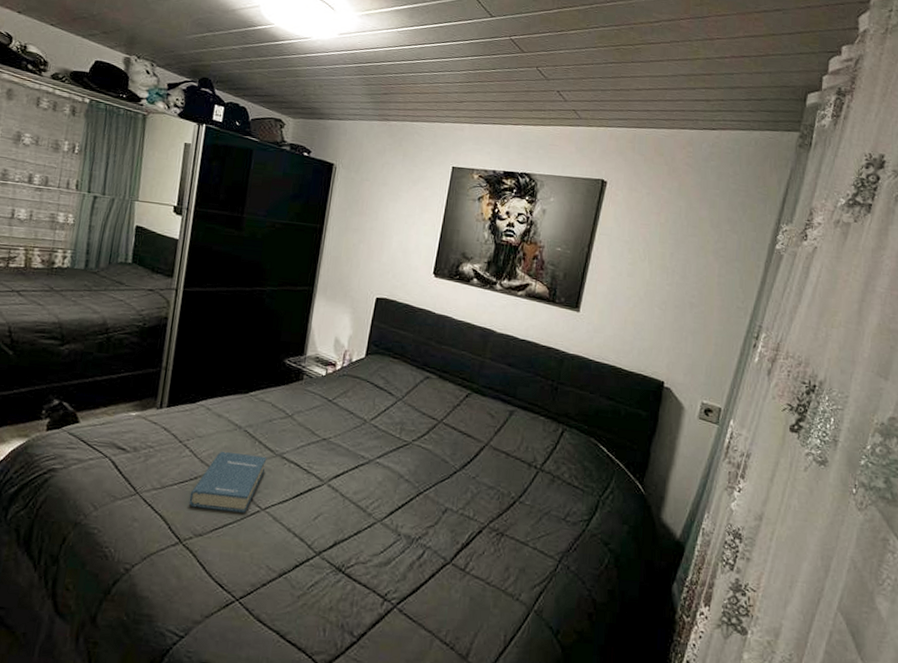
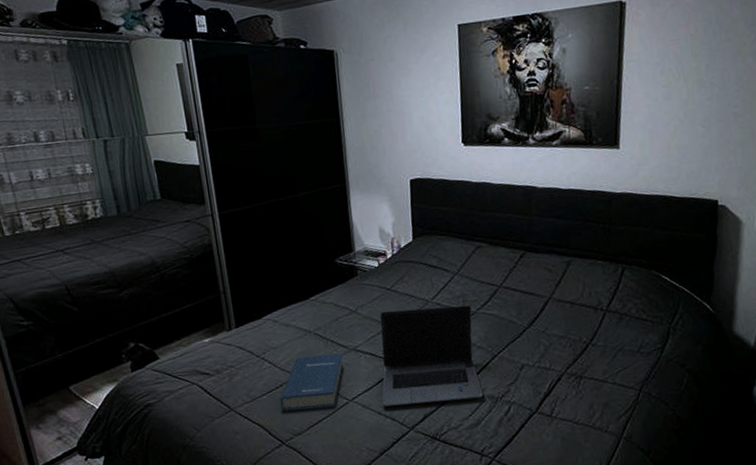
laptop computer: none [294,422,407,536] -> present [380,305,483,407]

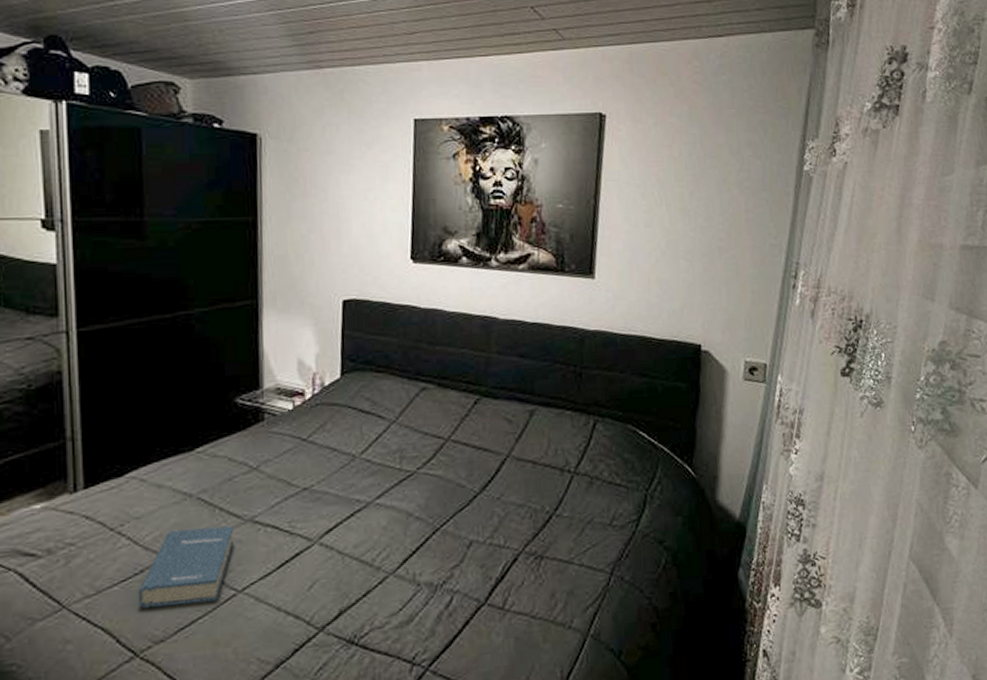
laptop computer: present [380,305,483,407] -> none [283,462,419,600]

